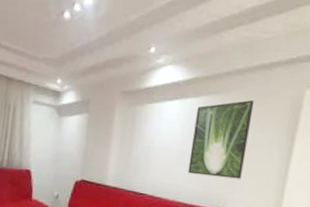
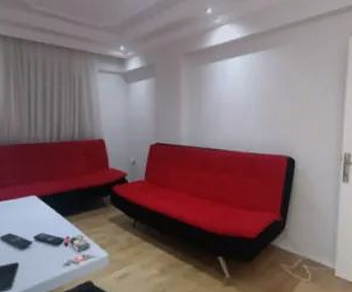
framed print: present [187,100,254,180] -> none [256,51,307,125]

